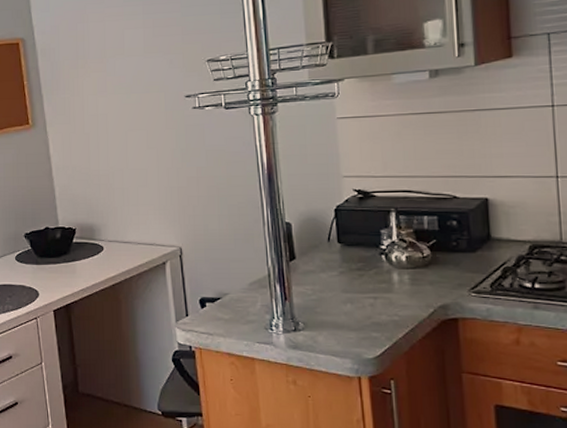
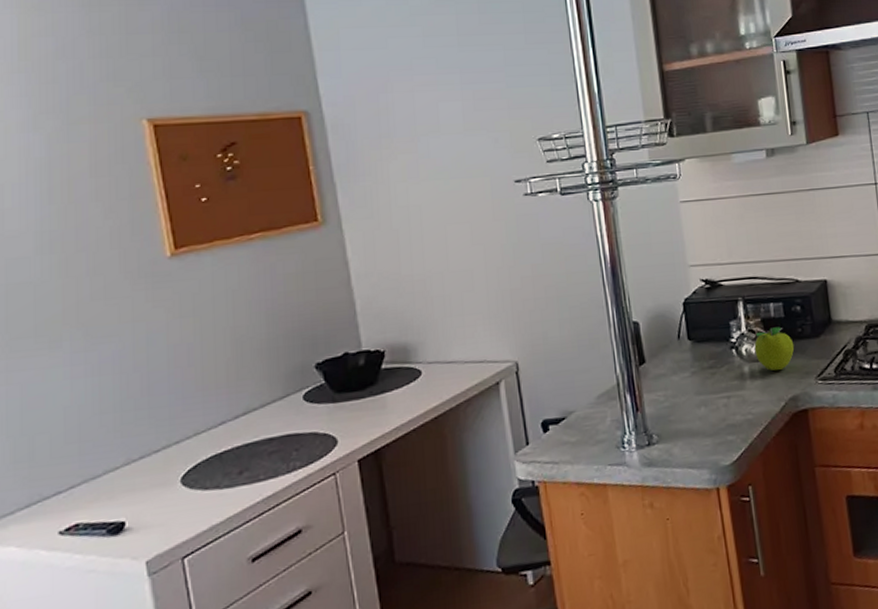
fruit: none [404,239,448,280] -> present [754,327,795,371]

